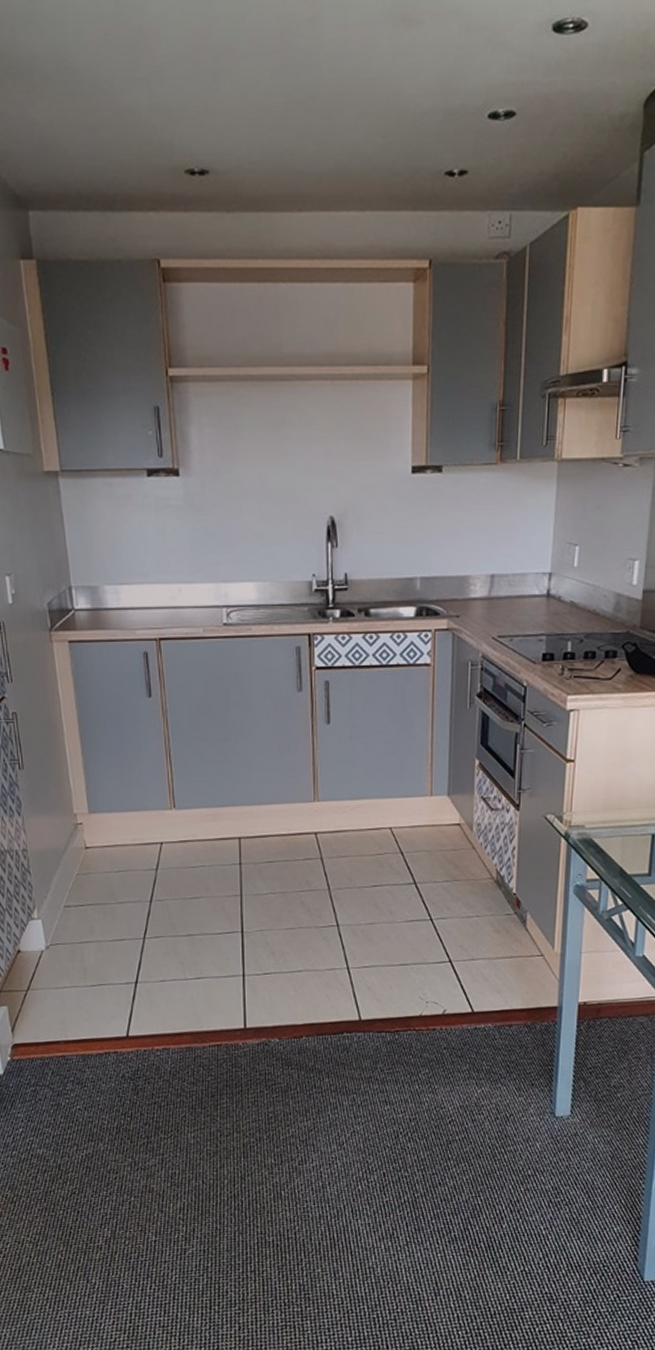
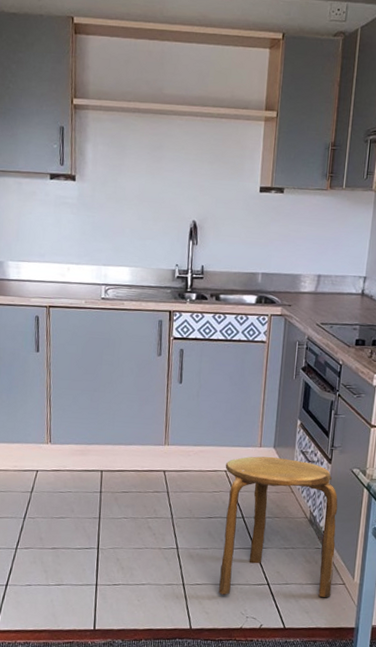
stool: none [389,806,530,978] -> present [219,456,338,597]

